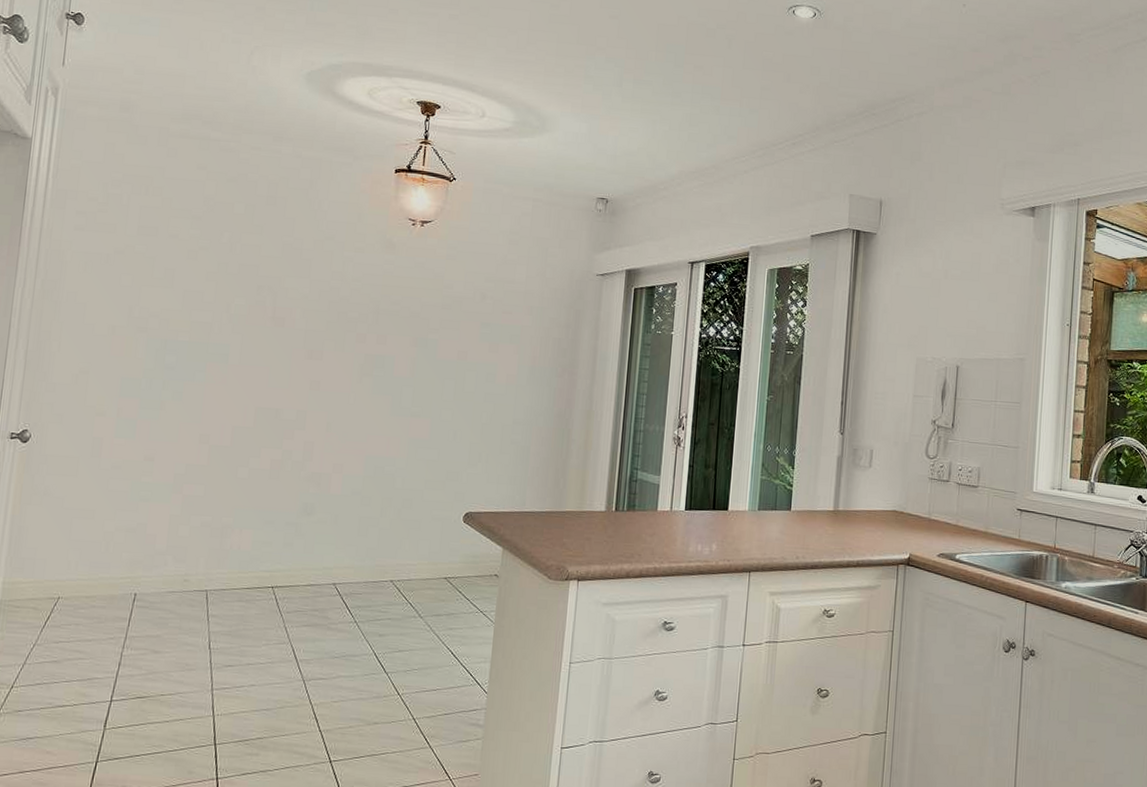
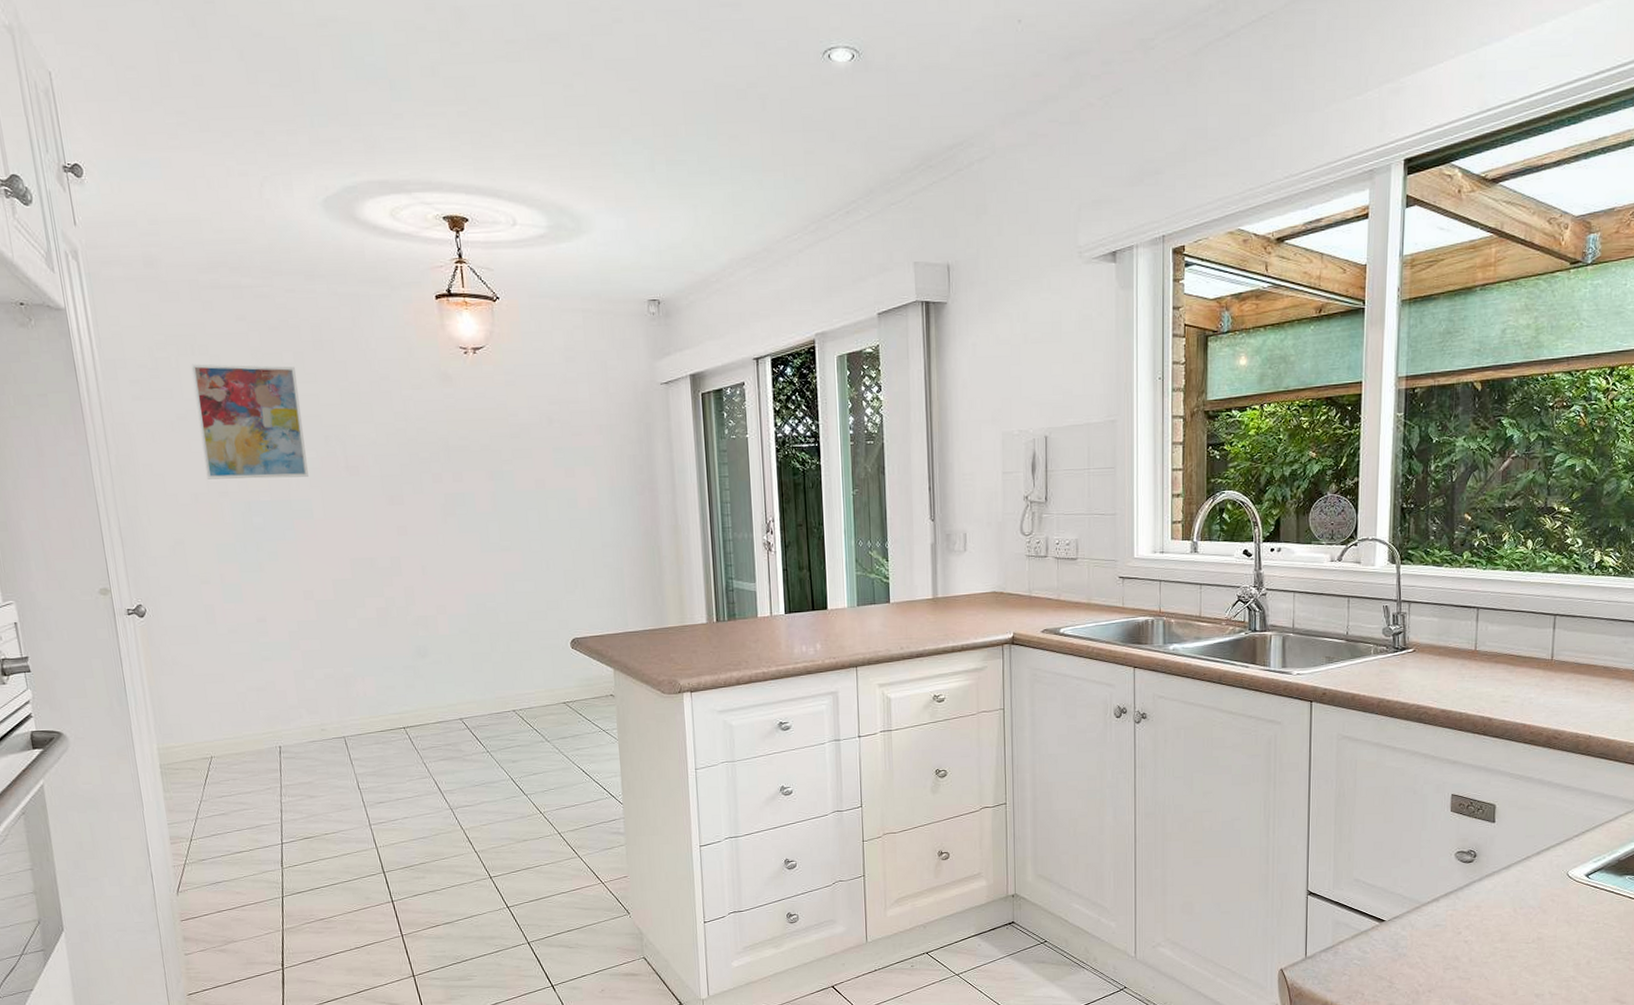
wall art: none [129,203,244,322] -> present [191,363,309,480]

